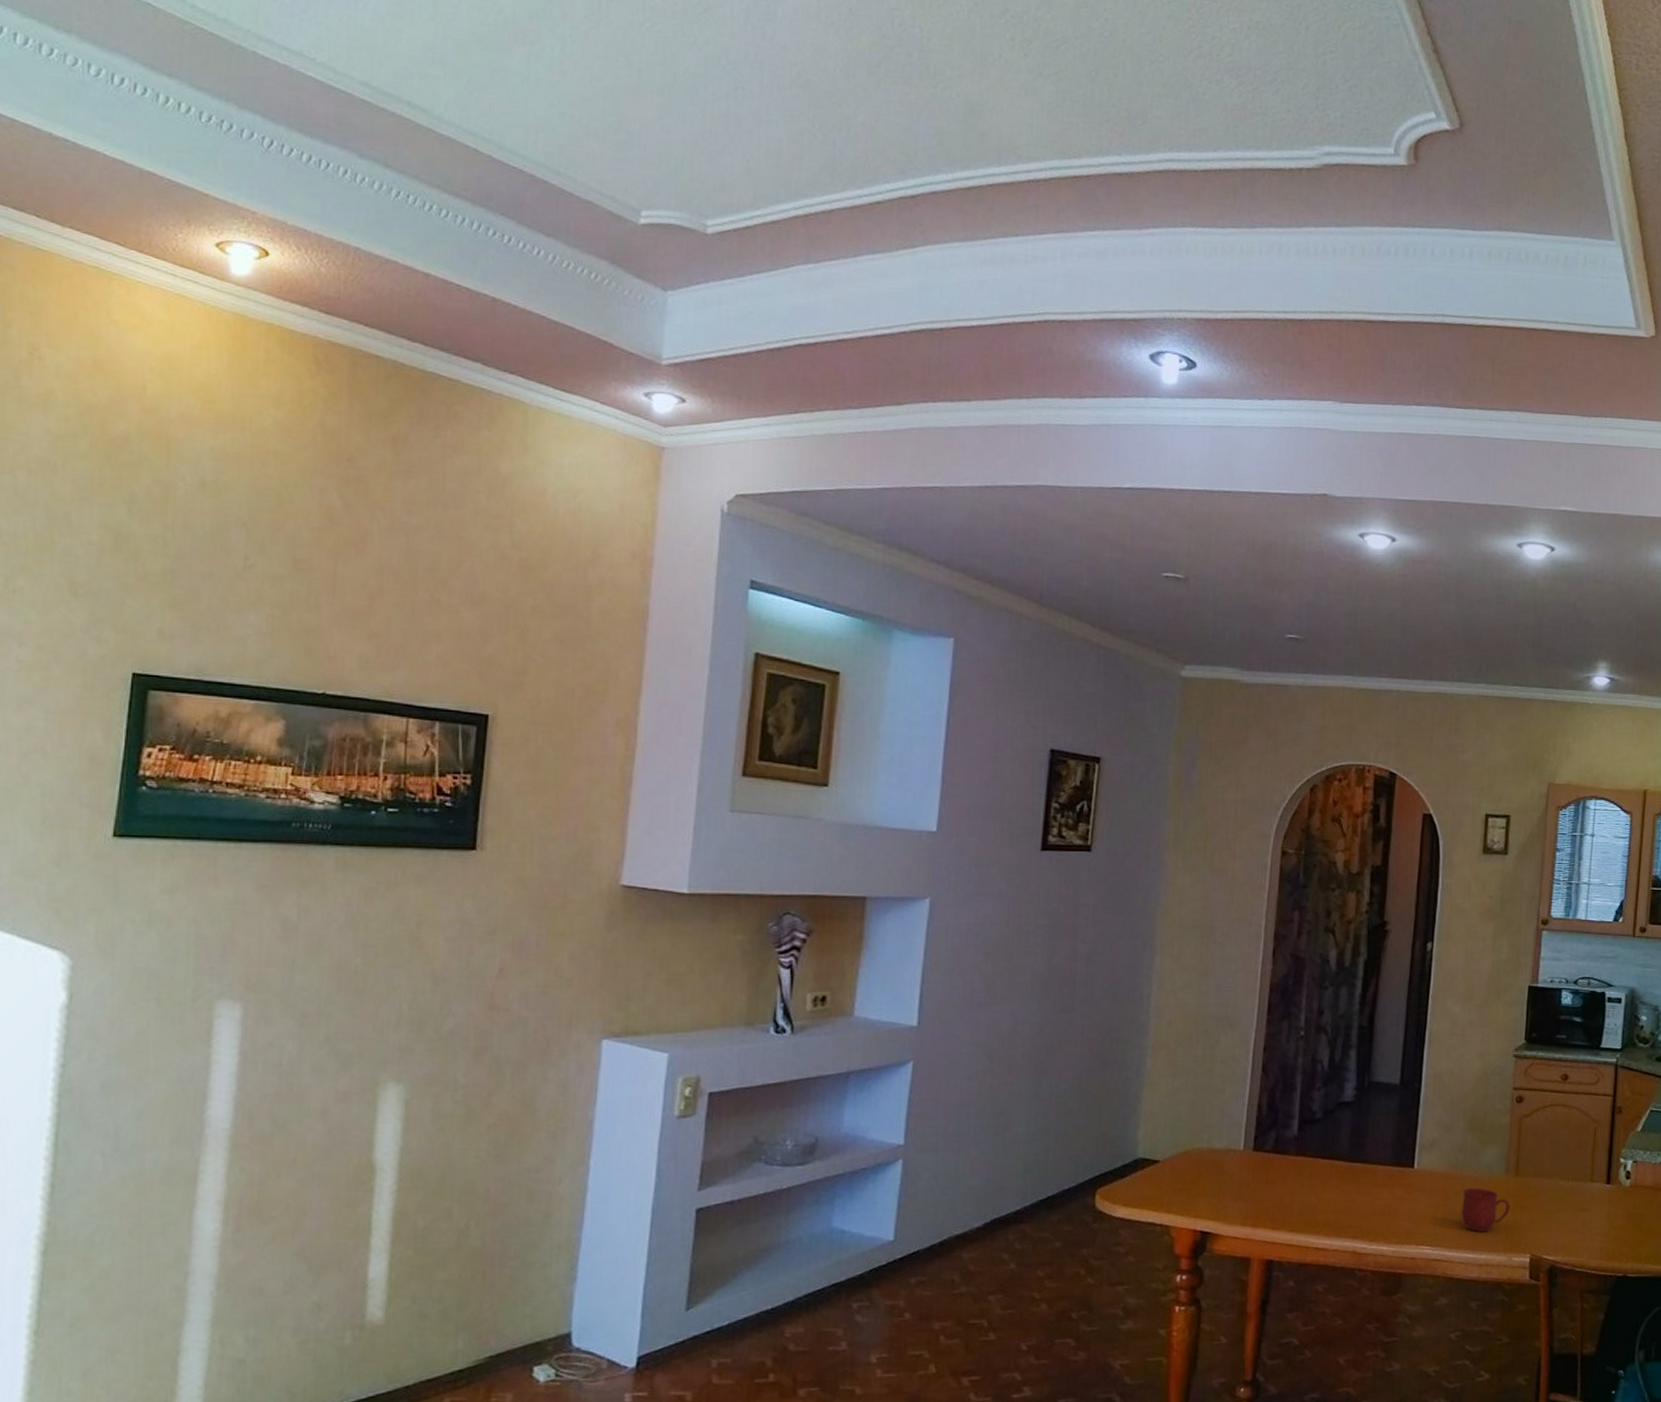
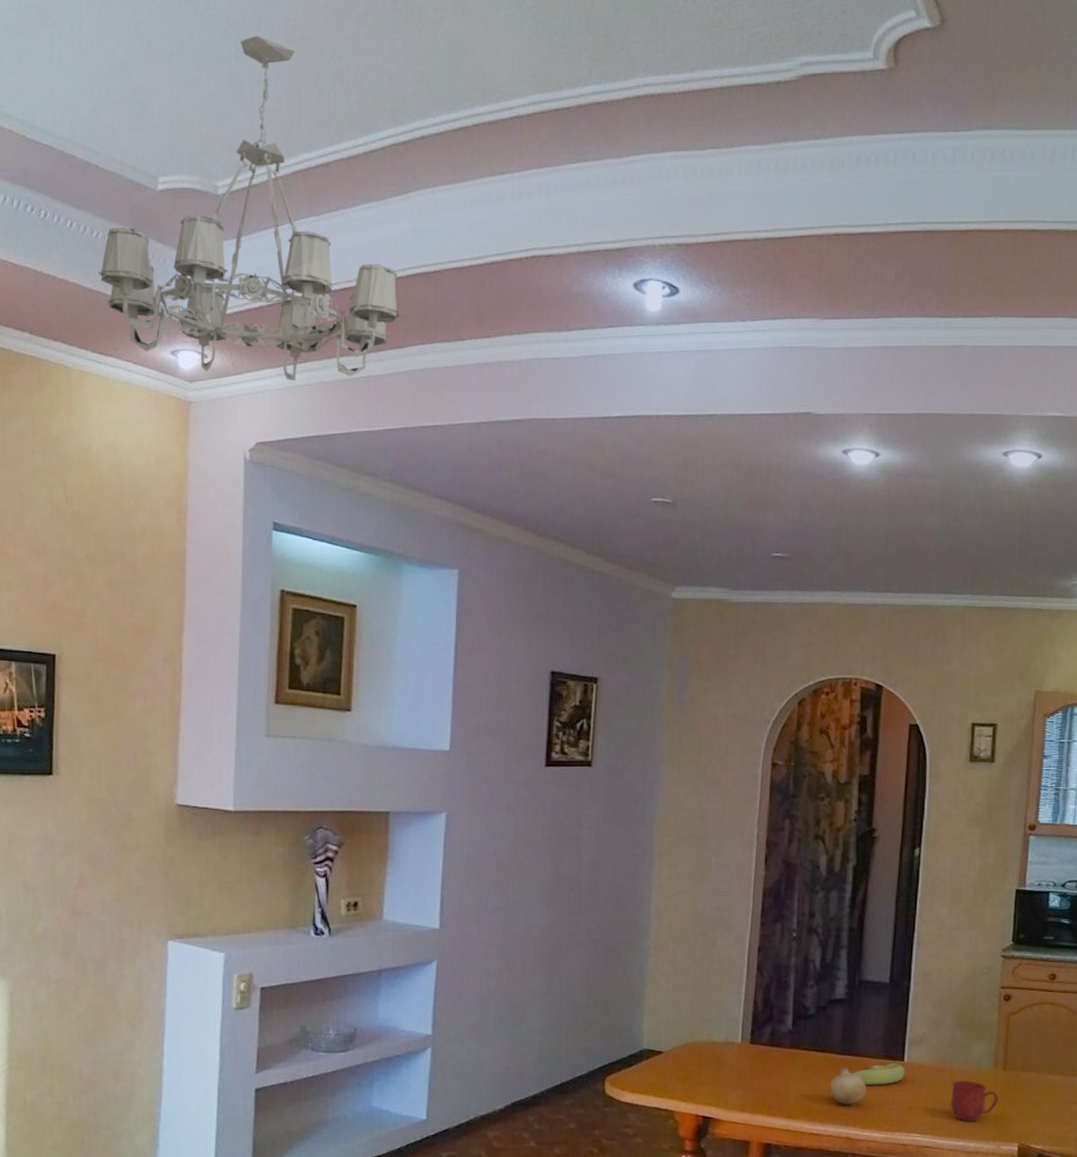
chandelier: none [565,75,902,433] -> present [98,35,400,381]
fruit: none [1336,1175,1375,1216] -> present [829,1066,866,1105]
banana: none [1362,1170,1415,1195] -> present [854,1063,905,1086]

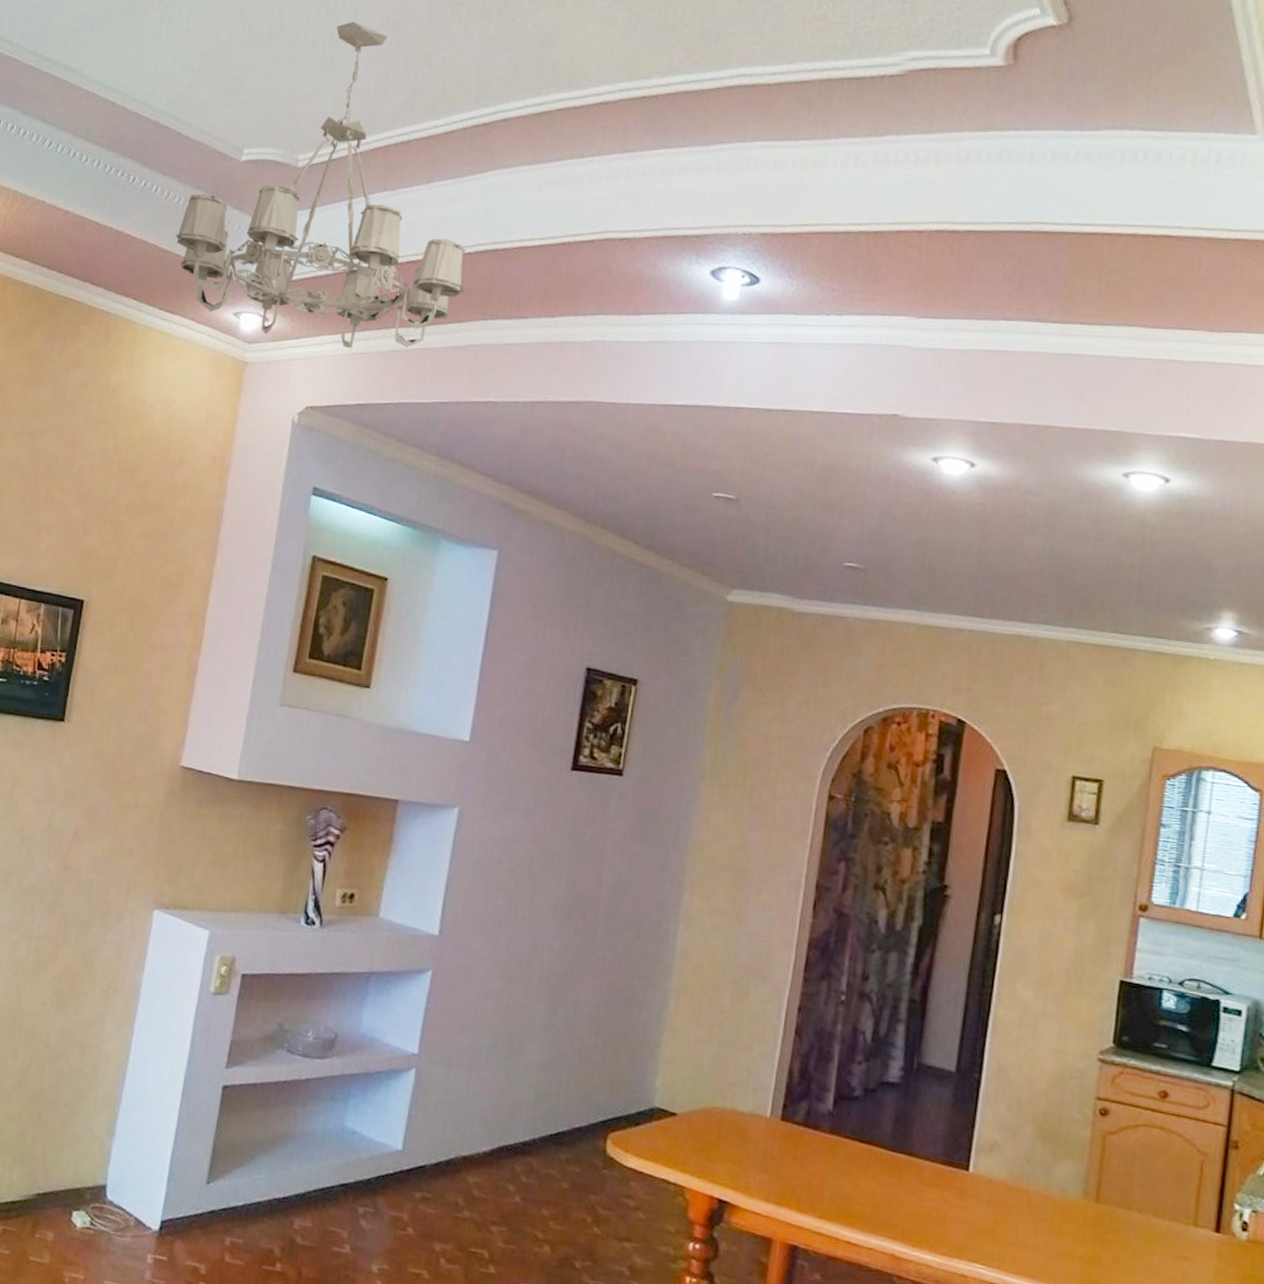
fruit: present [829,1066,866,1105] -> none [874,1166,920,1215]
banana: present [854,1063,905,1086] -> none [905,1169,969,1198]
mug: present [951,1081,998,1121] -> none [1025,1206,1088,1261]

